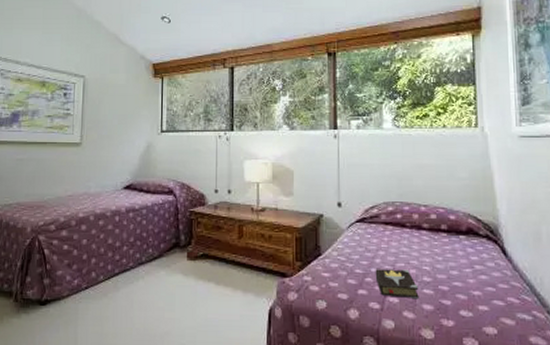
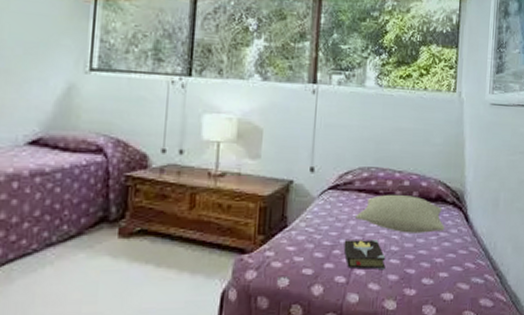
pillow: none [384,227,480,265] -> present [355,194,445,233]

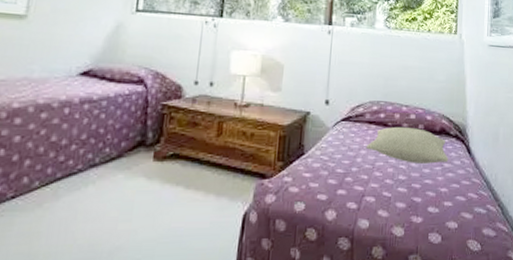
hardback book: present [343,239,386,270] -> none [355,168,394,198]

